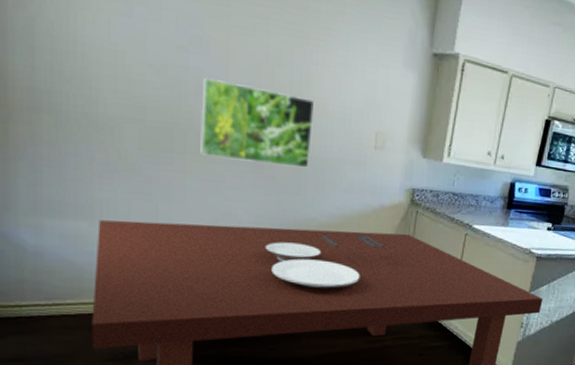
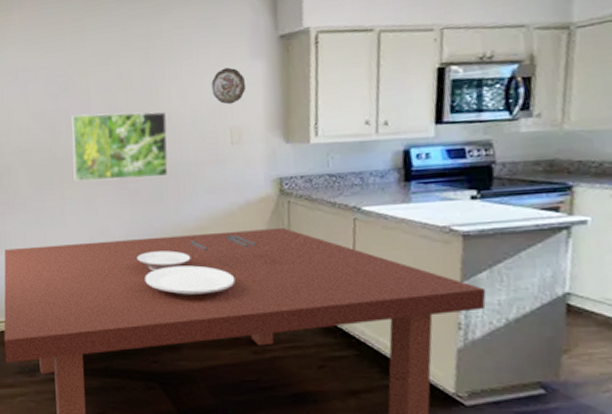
decorative plate: none [363,70,397,109] -> present [211,67,247,105]

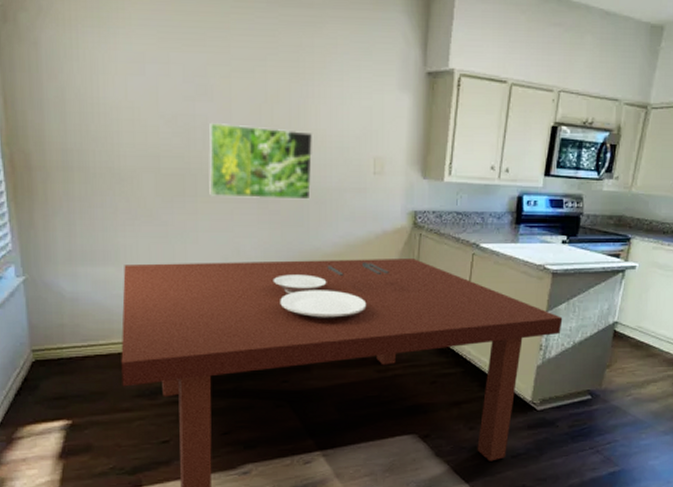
decorative plate: present [211,67,247,105] -> none [360,96,393,134]

